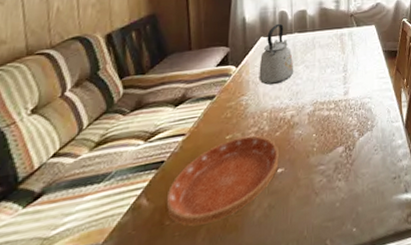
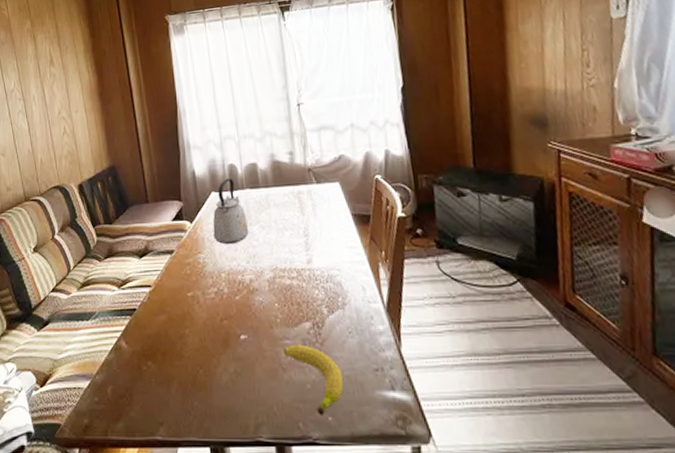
saucer: present [166,135,279,226] -> none [141,296,241,376]
fruit: none [318,167,367,230] -> present [283,344,343,416]

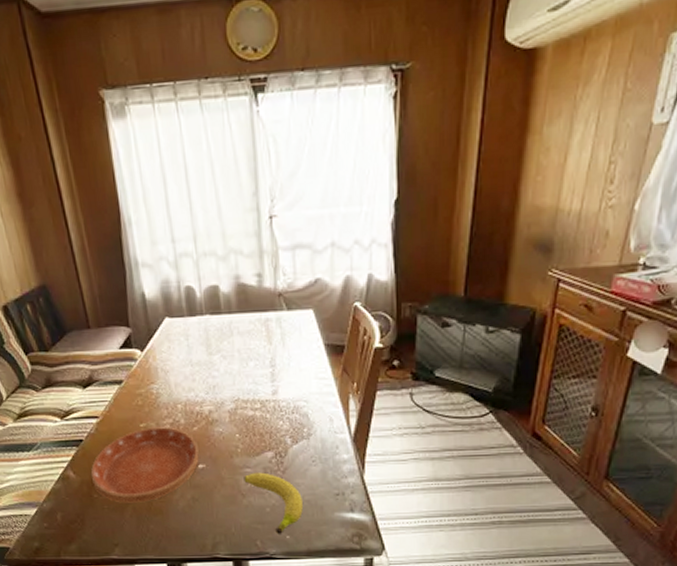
saucer: none [141,296,241,376] -> present [90,427,199,503]
kettle: present [212,177,249,245] -> none [167,301,209,375]

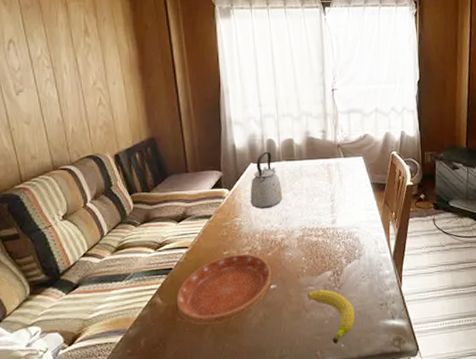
kettle: none [167,301,209,375] -> present [250,151,283,209]

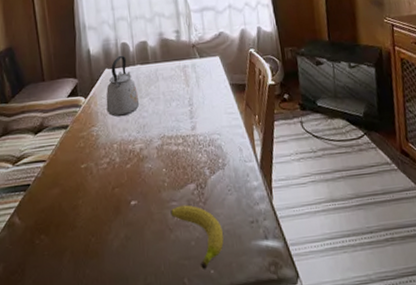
saucer: present [176,253,272,325] -> none [34,166,132,248]

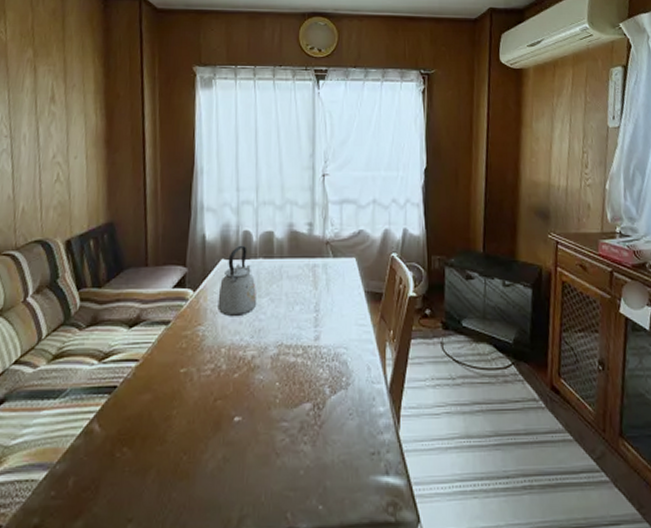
fruit: present [170,205,224,270] -> none [279,427,337,505]

